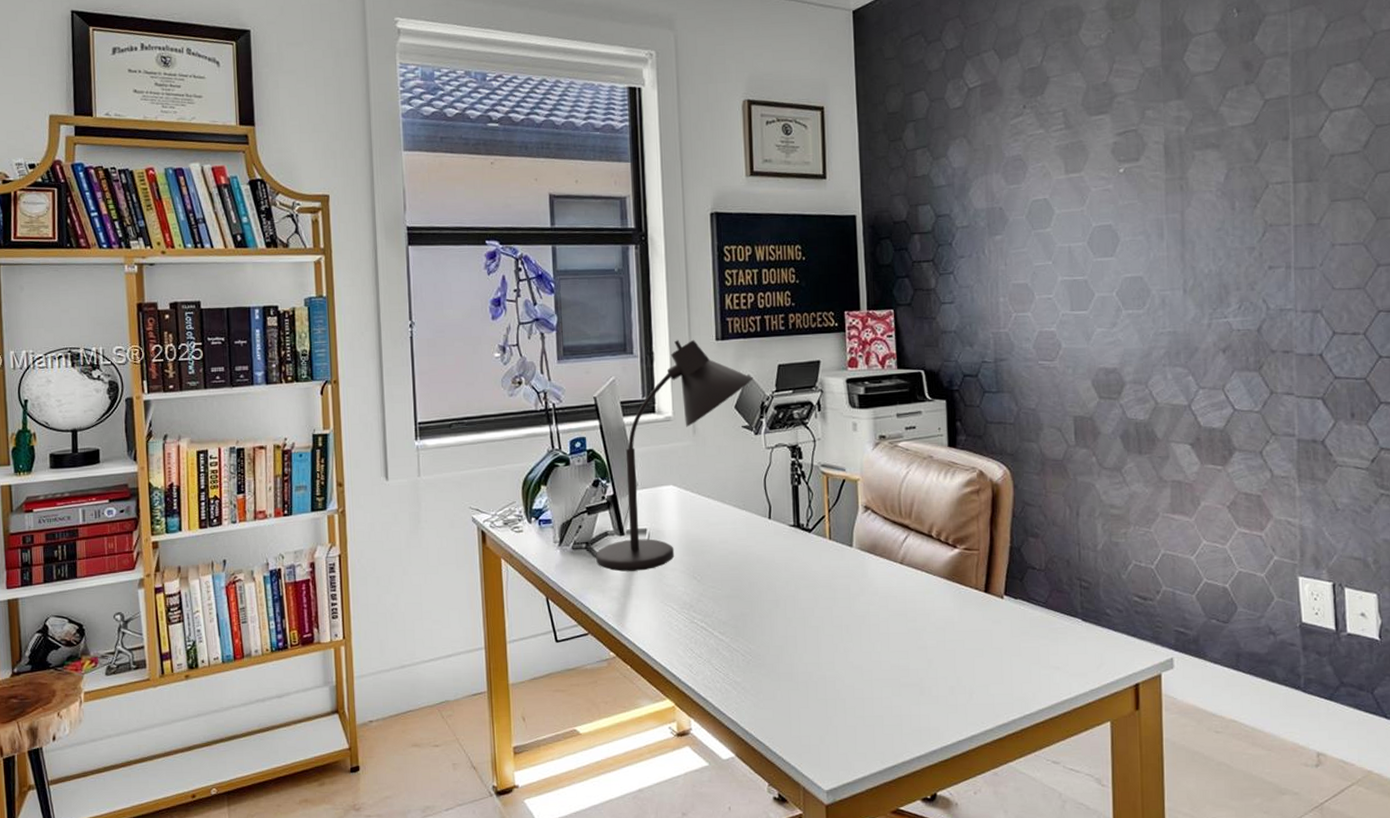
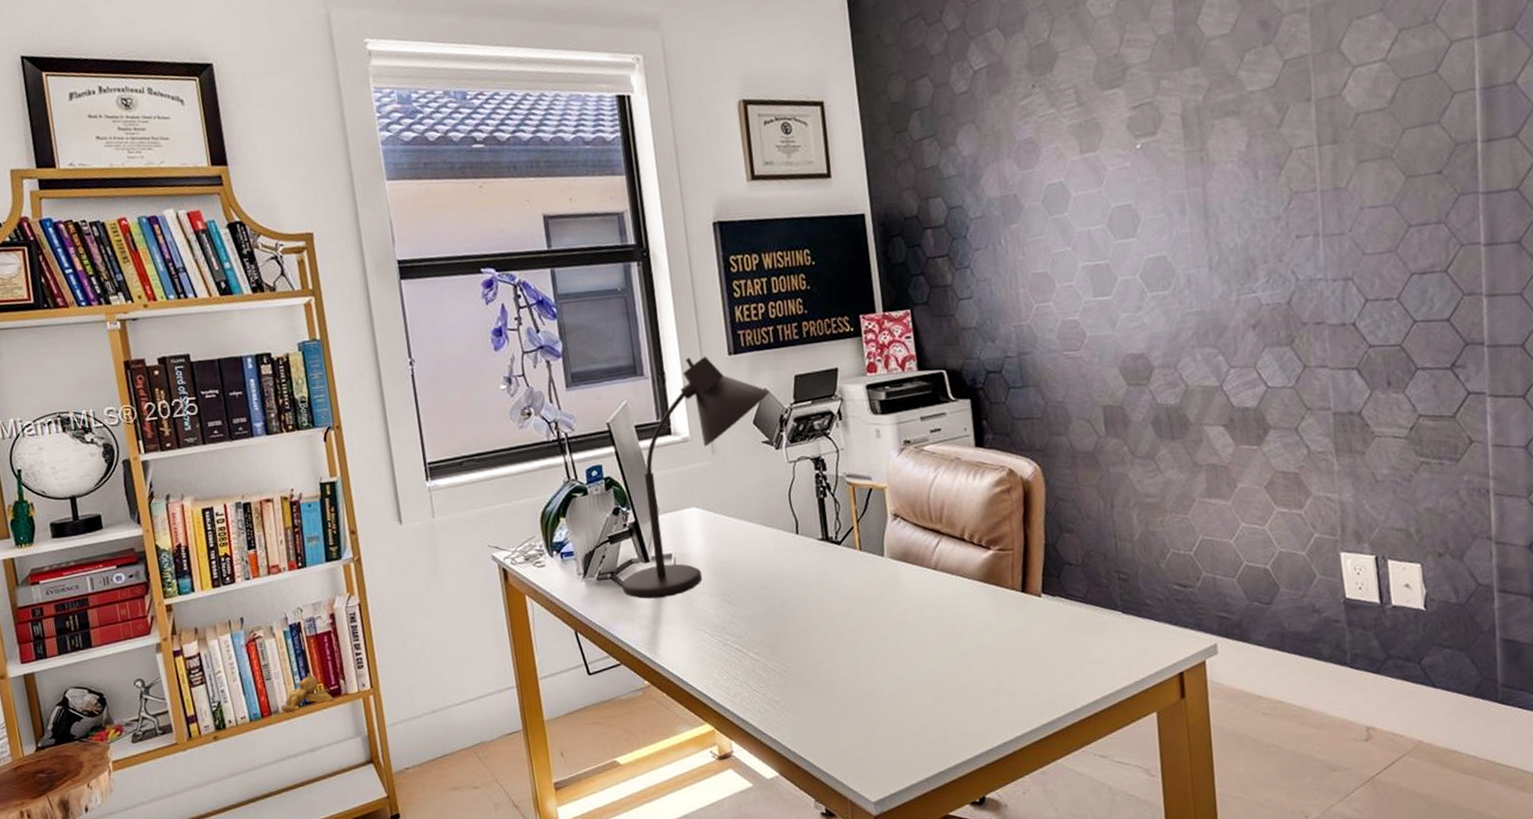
decorative figurine: none [253,621,306,658] -> present [281,675,334,714]

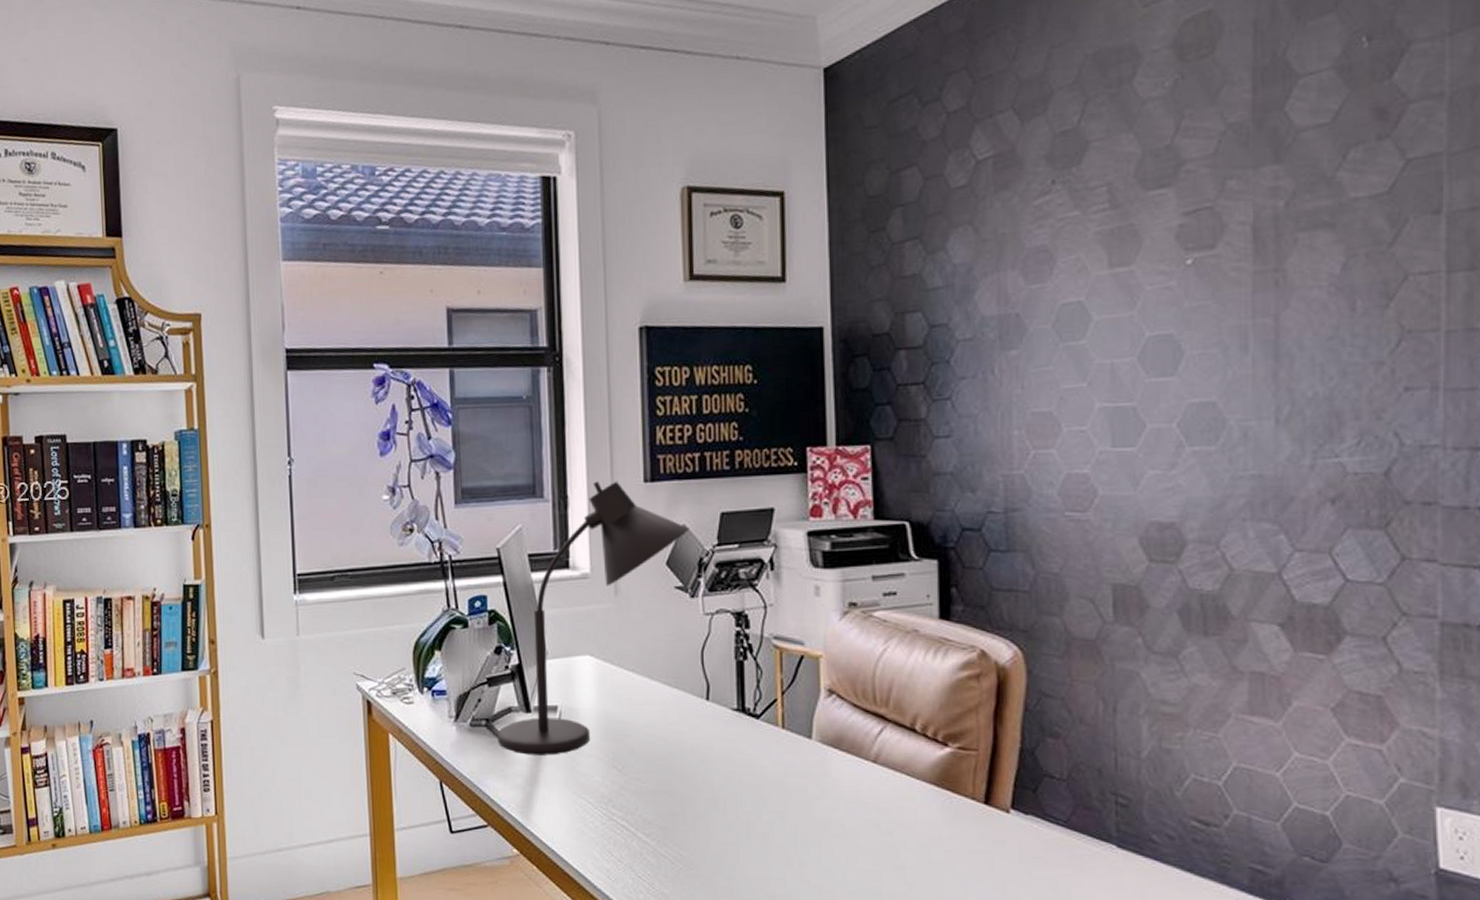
decorative figurine: present [281,675,334,714] -> none [121,791,177,830]

